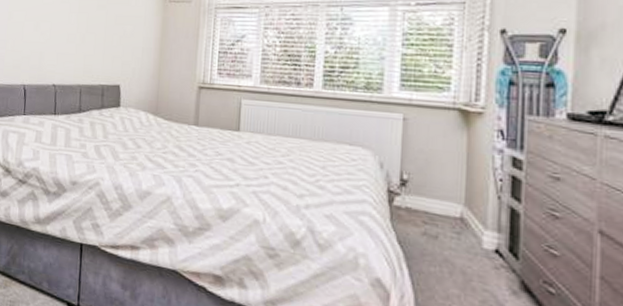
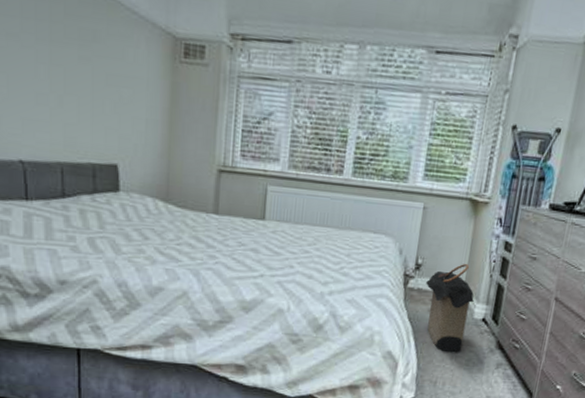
laundry hamper: none [415,181,482,291] -> present [426,263,475,353]

